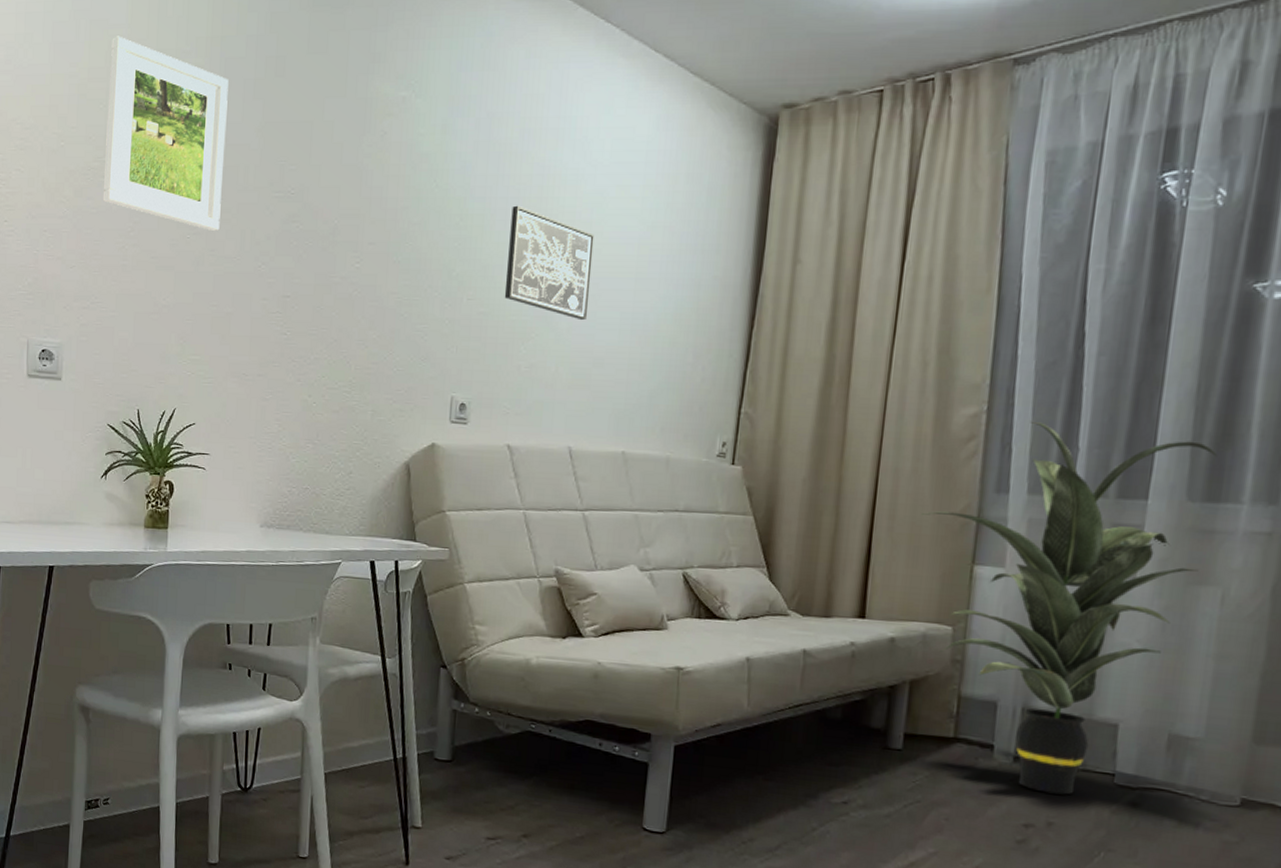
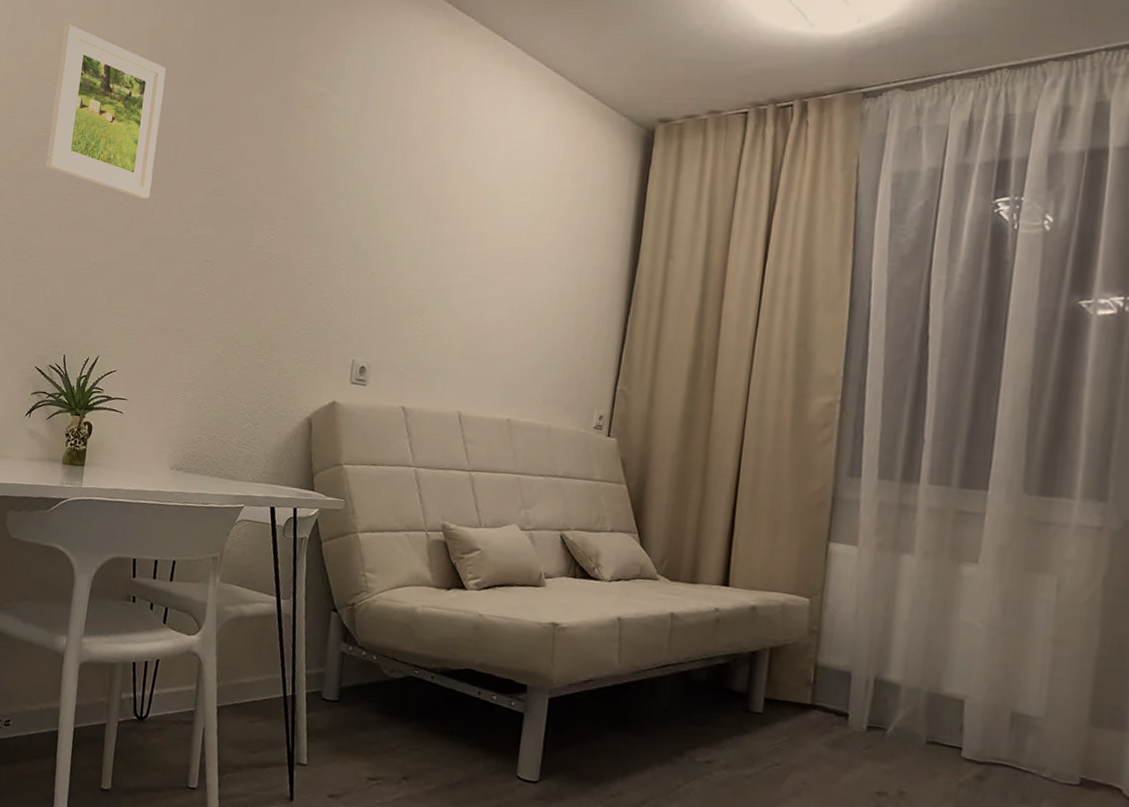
wall art: present [504,205,595,321] -> none [404,192,488,298]
indoor plant: present [922,420,1218,795] -> none [781,412,1051,766]

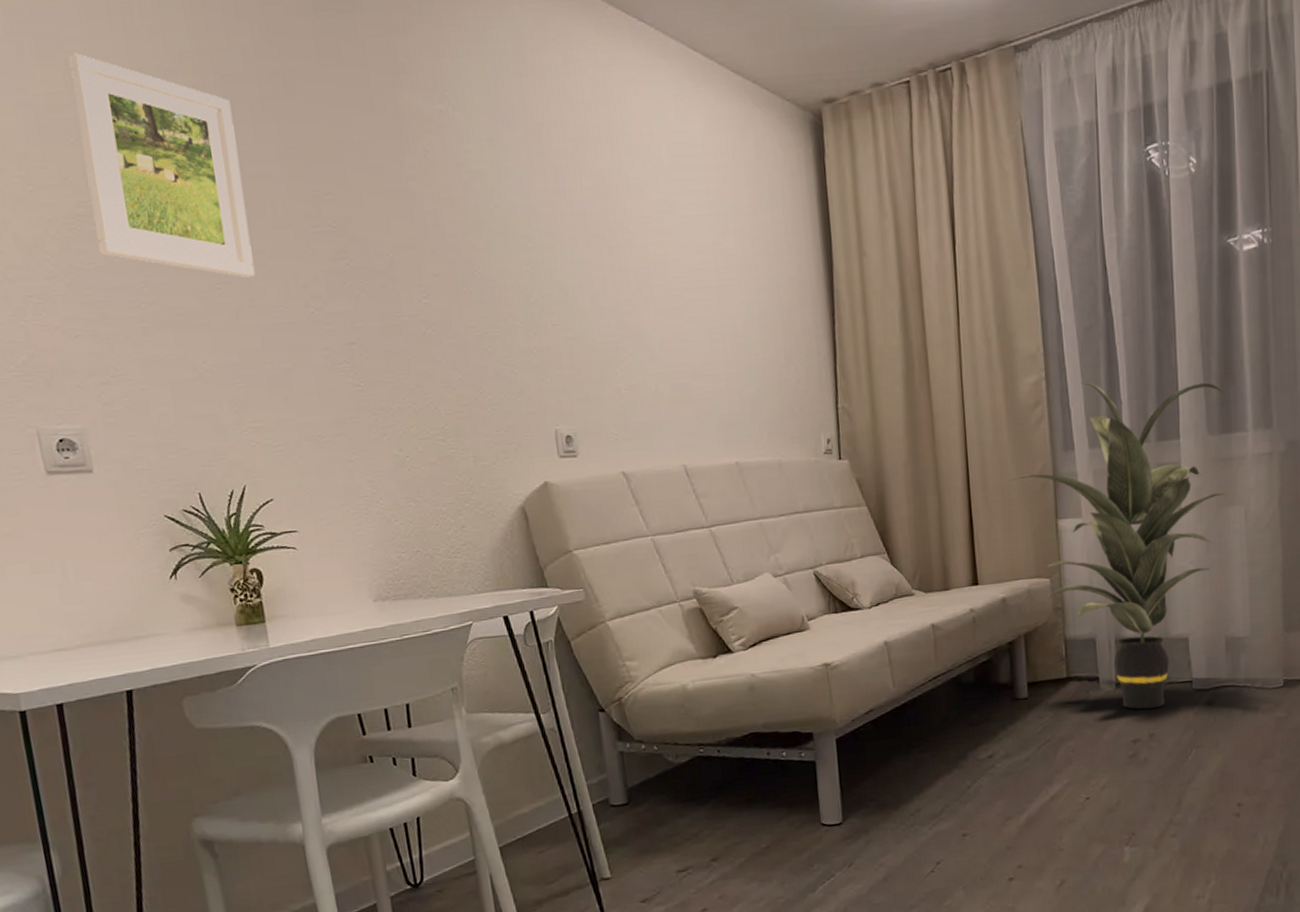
indoor plant: none [781,412,1051,766] -> present [1009,381,1226,709]

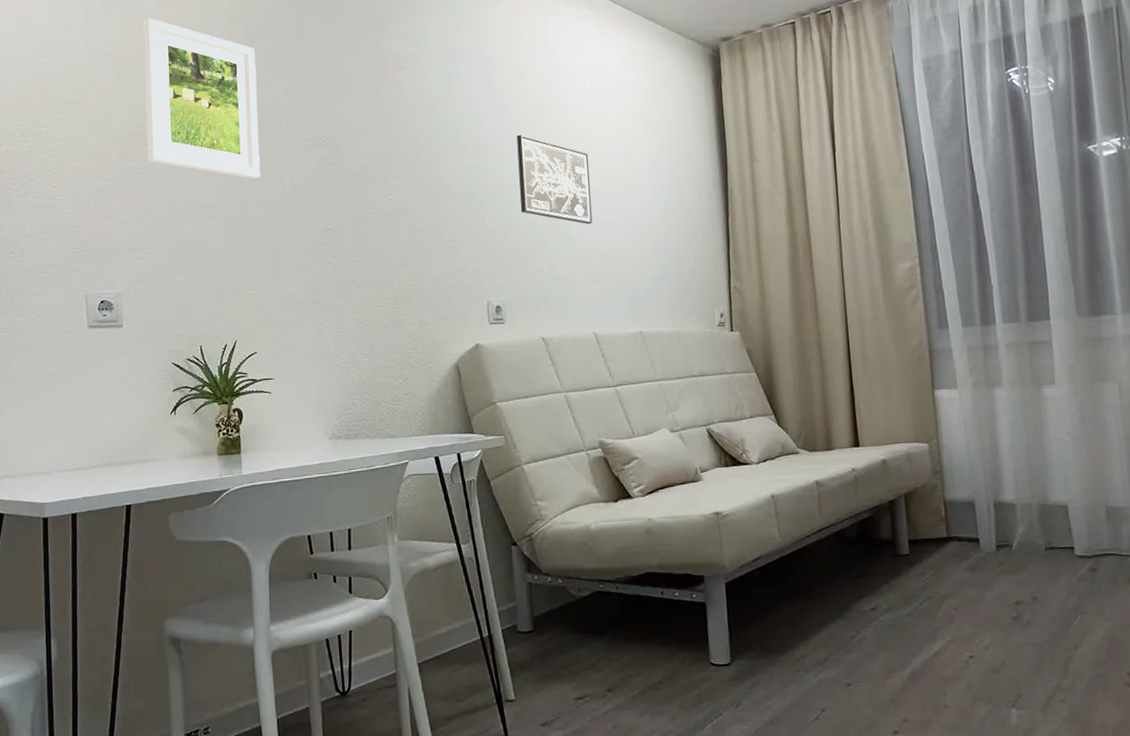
wall art: none [580,220,678,335] -> present [516,134,593,225]
indoor plant: present [1009,381,1226,709] -> none [887,268,1098,572]

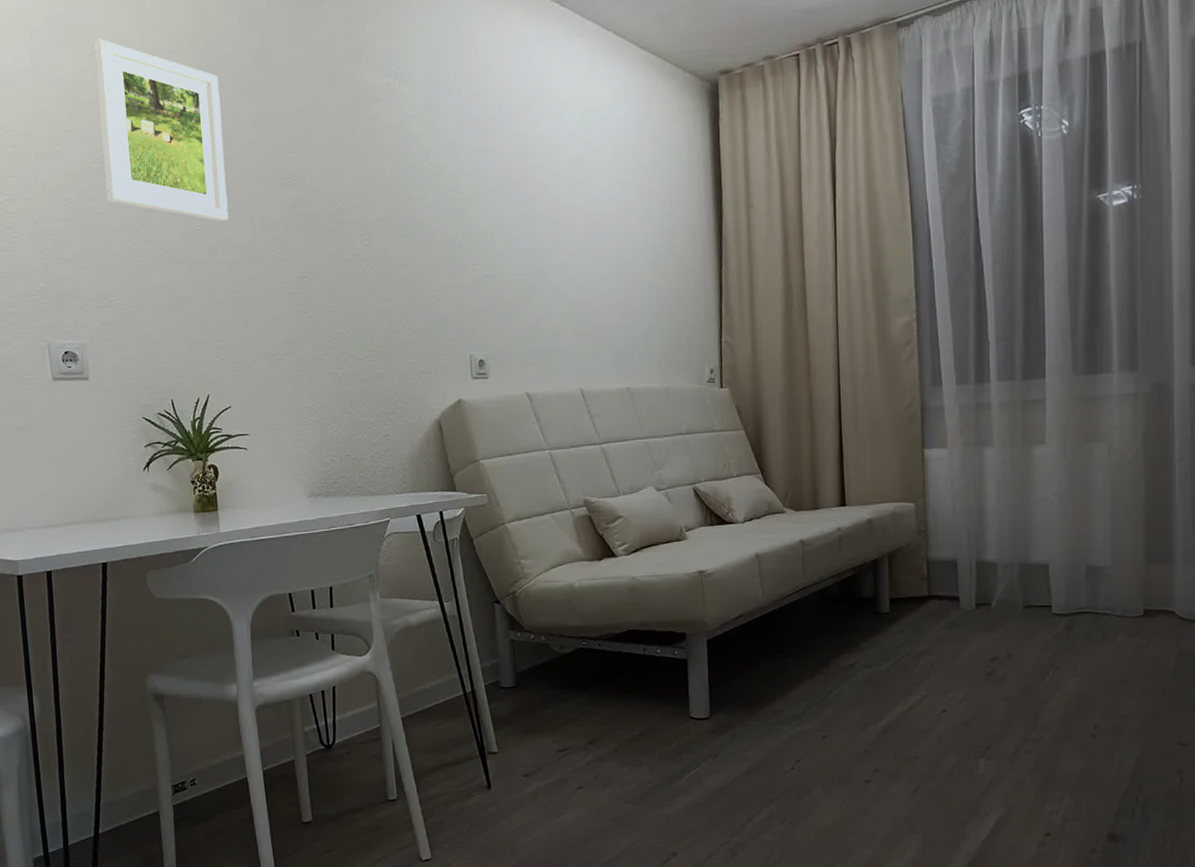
wall art: present [516,134,593,225] -> none [501,175,581,275]

